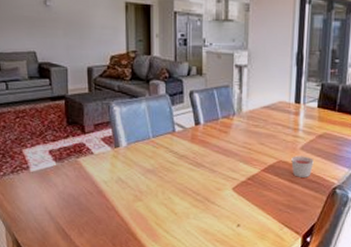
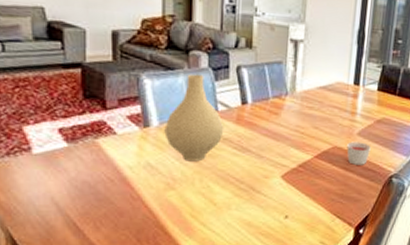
vase: none [131,100,181,176] -> present [164,74,224,162]

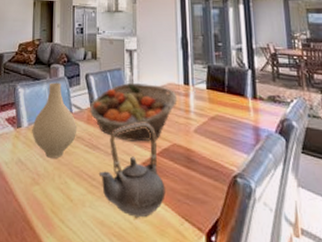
fruit basket: none [240,80,345,144] -> present [90,83,178,142]
teapot: none [247,124,321,217] -> present [98,123,166,218]
candle: present [347,141,371,165] -> none [186,139,209,164]

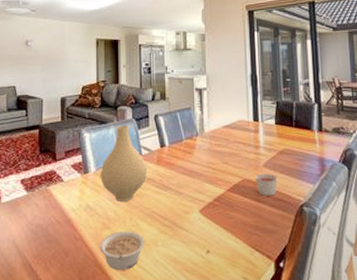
legume: none [29,188,73,228] -> present [100,231,145,270]
fruit basket: present [90,83,178,142] -> none [160,122,247,179]
teapot: present [98,123,166,218] -> none [170,161,237,252]
candle: none [186,139,209,164] -> present [255,173,278,196]

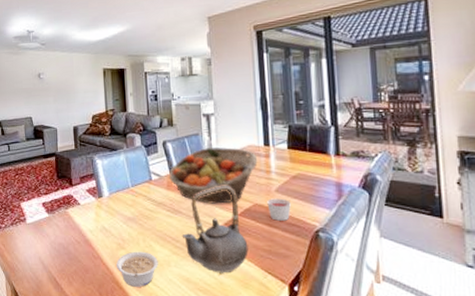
vase: present [100,125,148,202] -> none [113,152,158,224]
fruit basket: none [160,122,247,179] -> present [169,147,258,204]
teapot: none [170,161,237,252] -> present [181,186,249,273]

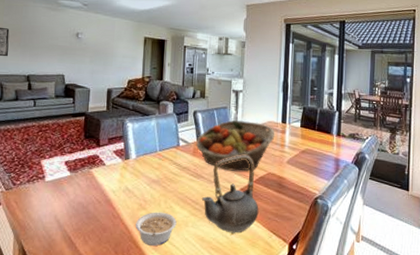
candle: present [267,198,291,221] -> none [279,169,298,188]

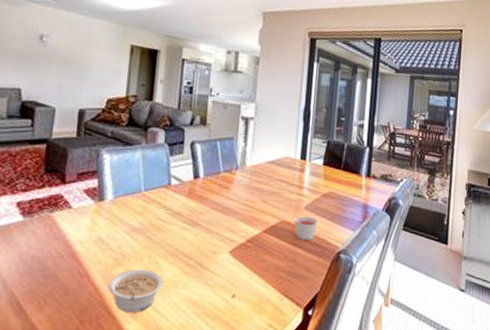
fruit basket: present [196,120,275,171] -> none [192,154,292,218]
teapot: present [201,155,259,233] -> none [196,198,269,296]
candle: none [279,169,298,188] -> present [294,216,318,240]

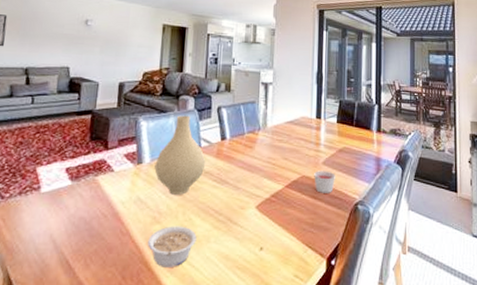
vase: none [118,149,176,236] -> present [154,115,206,195]

